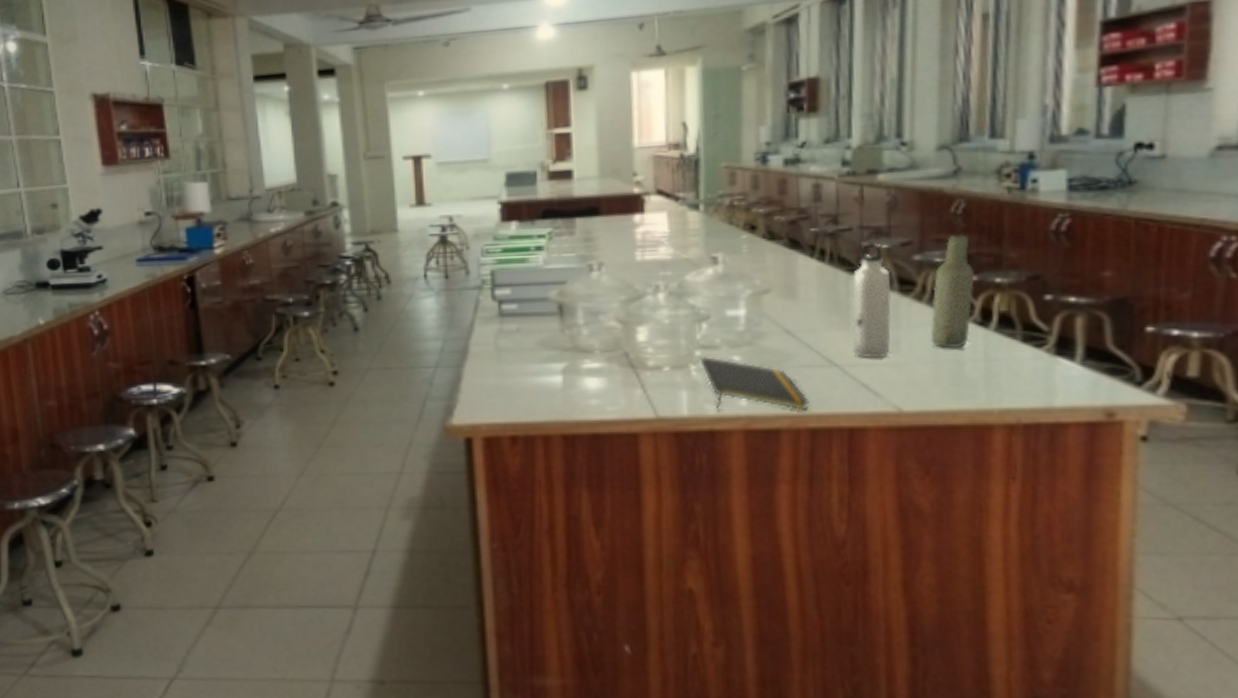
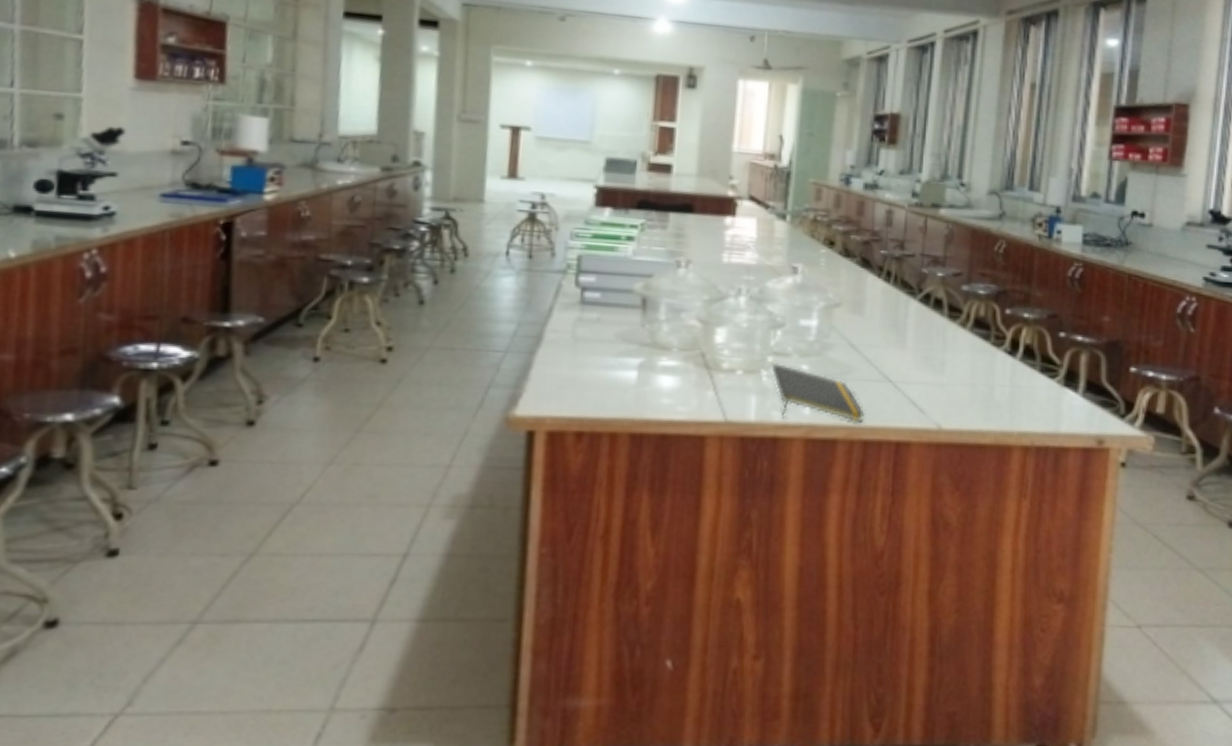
water bottle: present [851,243,892,359] -> none [906,270,943,378]
bottle: present [930,234,975,348] -> none [969,271,1008,373]

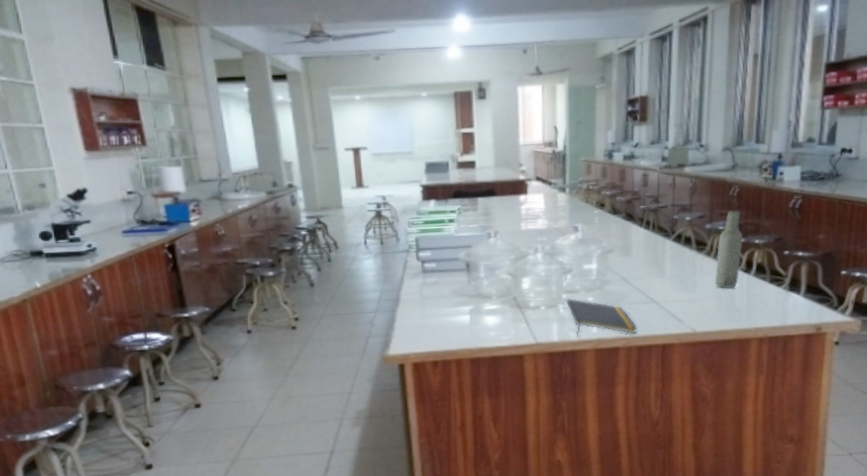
bottle: none [969,271,1008,373] -> present [715,210,743,288]

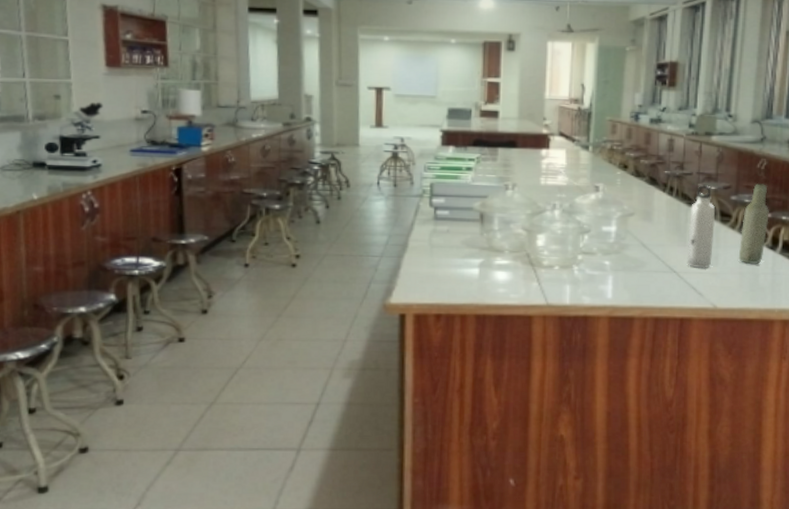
notepad: present [566,298,638,337] -> none [581,260,655,304]
water bottle: none [666,216,692,297] -> present [687,185,716,269]

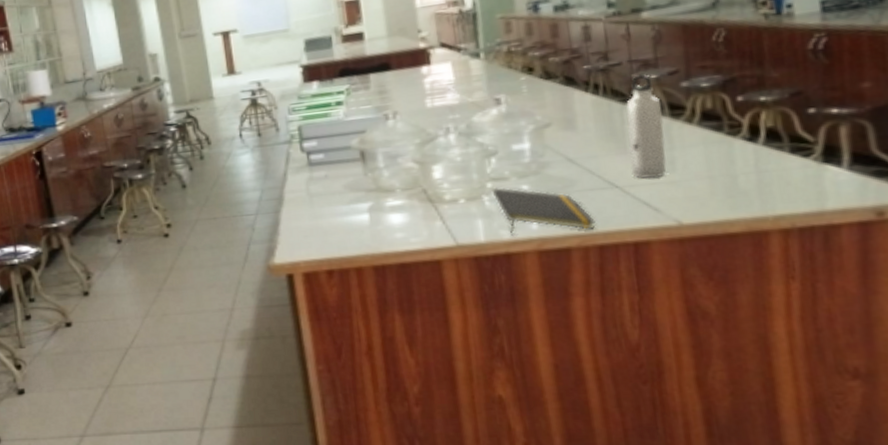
notepad: none [581,260,655,304] -> present [491,187,596,236]
bottle: present [738,183,769,264] -> none [701,60,741,164]

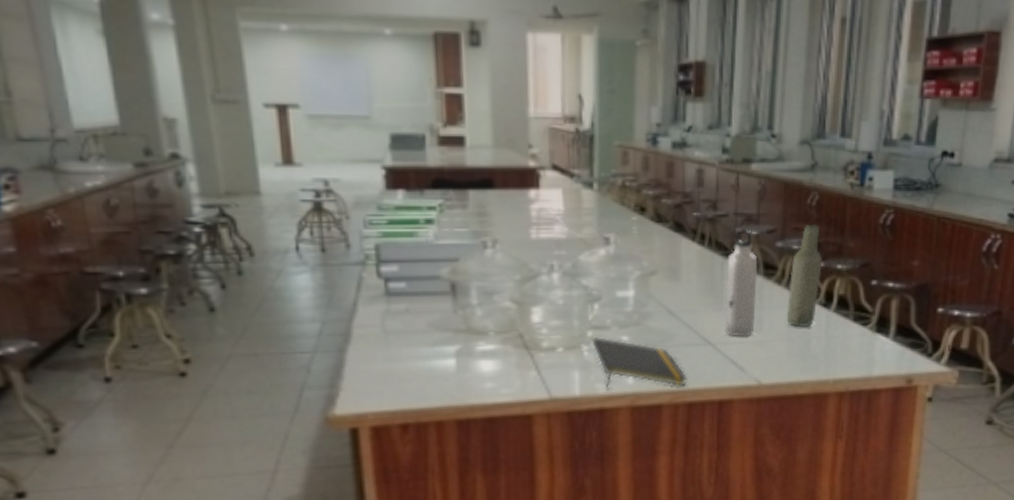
bottle: none [701,60,741,164] -> present [786,224,822,327]

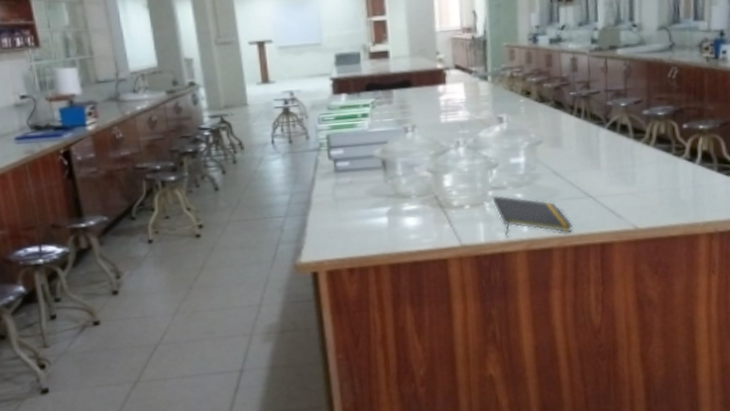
water bottle: present [724,229,758,338] -> none [600,102,629,191]
bottle: present [786,224,822,327] -> none [656,93,686,179]

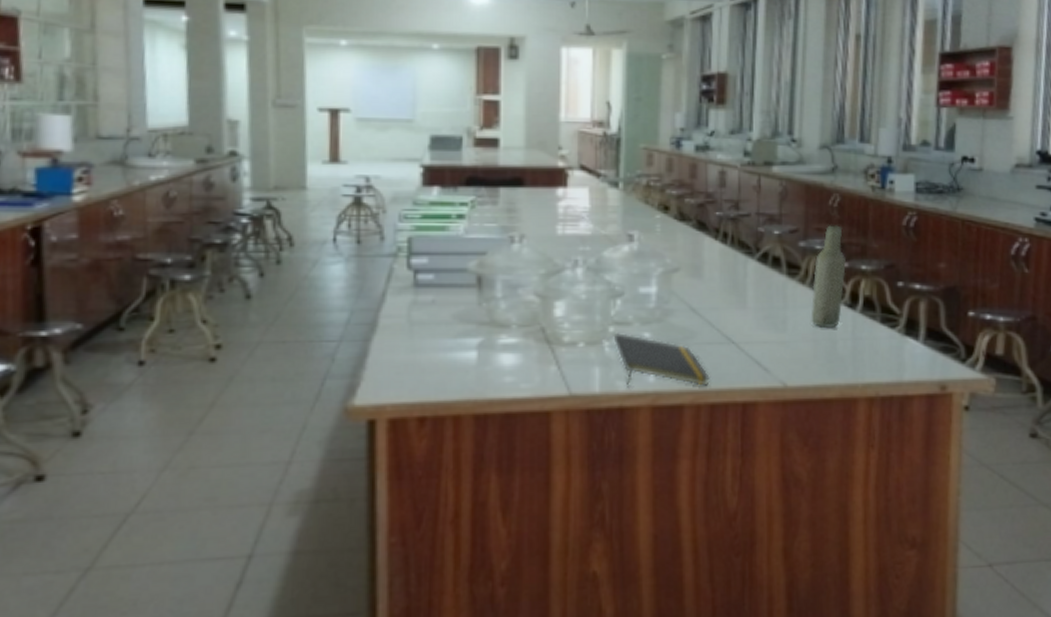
bottle: none [656,93,686,179] -> present [811,225,846,327]

